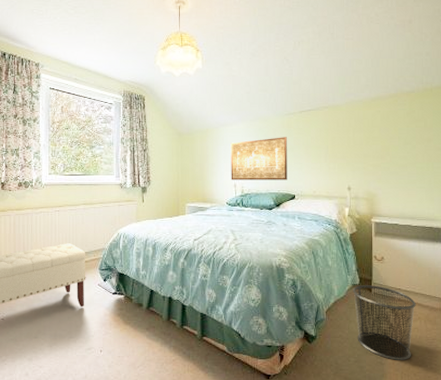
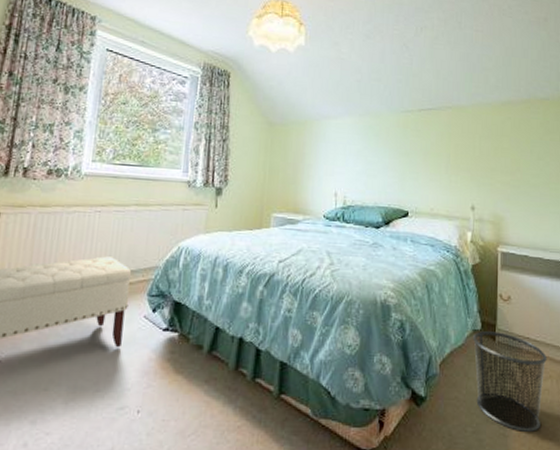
wall art: present [230,137,287,180] -> none [331,138,402,192]

